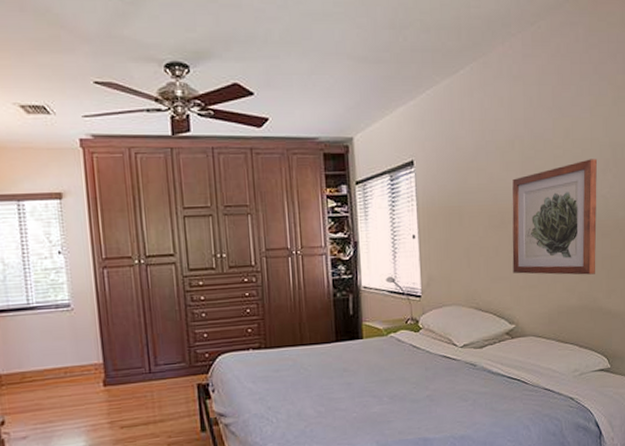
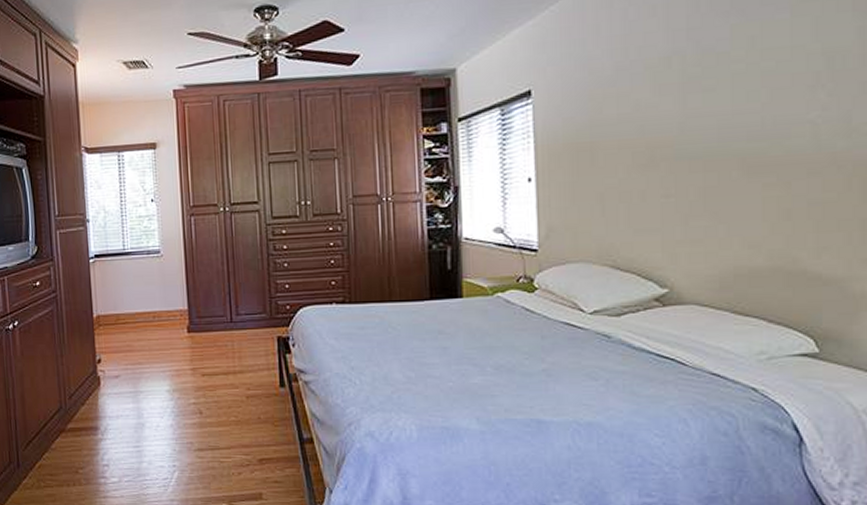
wall art: present [512,159,597,275] -> none [666,72,801,227]

